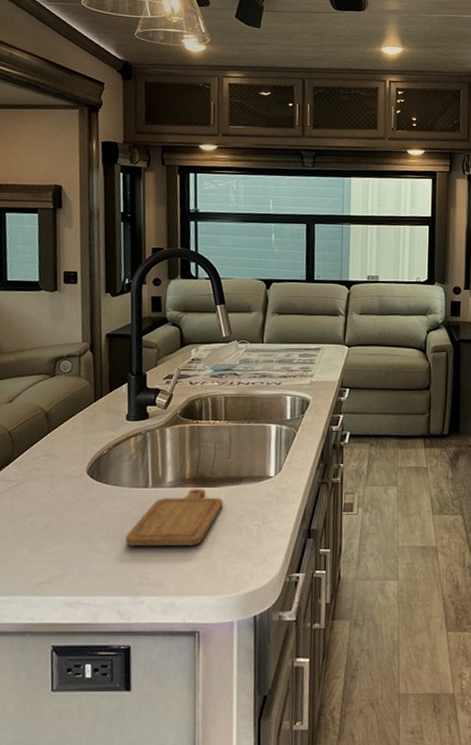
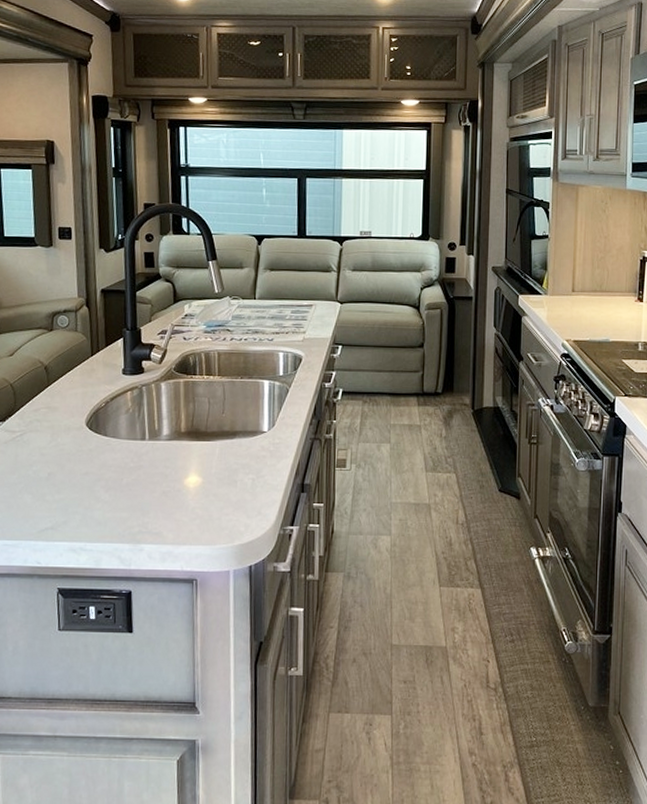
chopping board: present [126,489,223,547] -> none [125,442,218,497]

